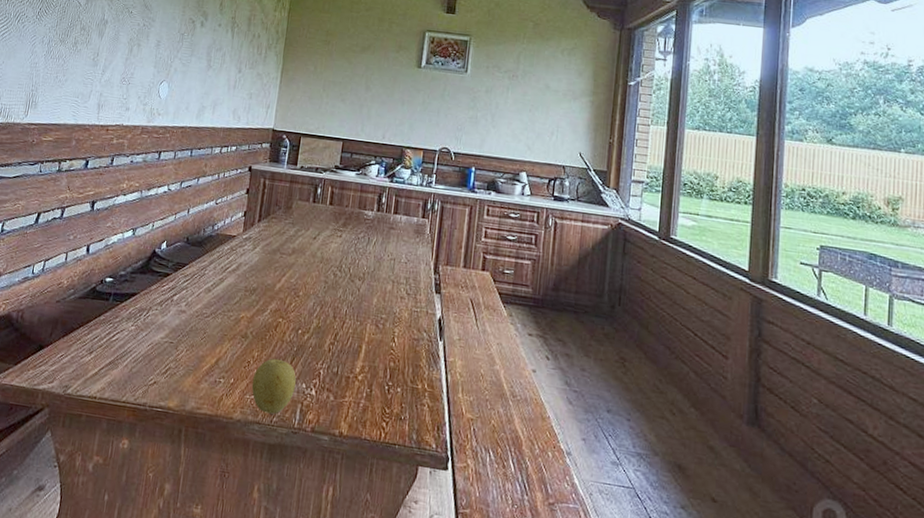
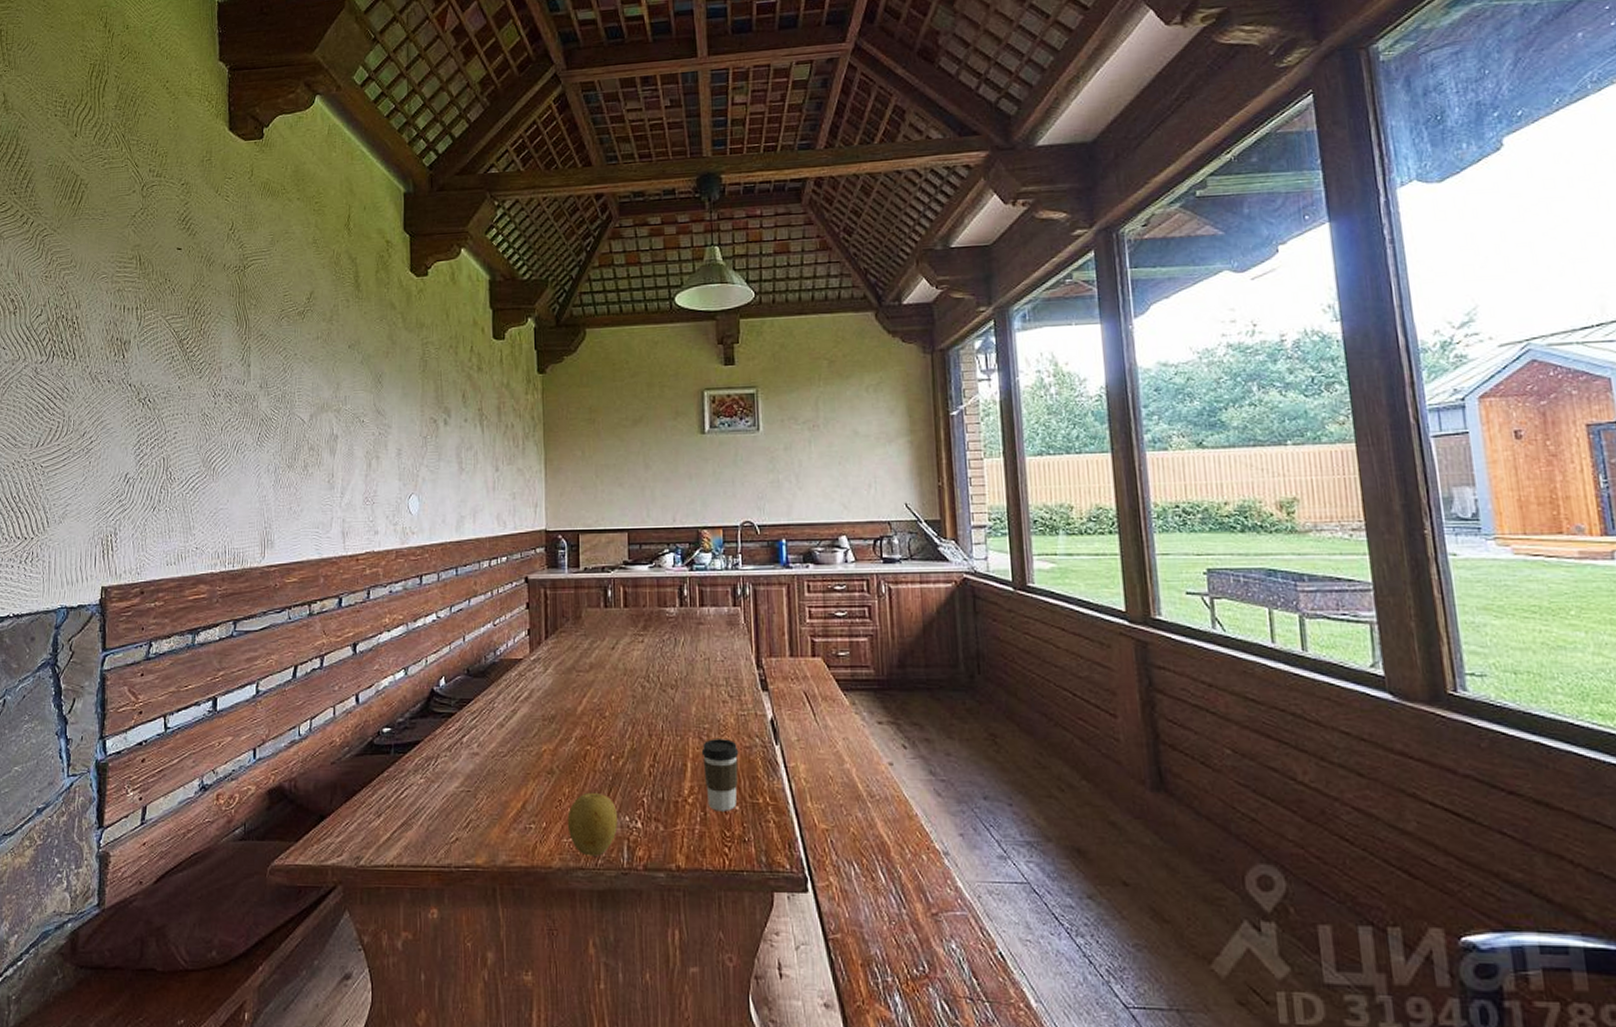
coffee cup: none [374,328,408,392] -> present [701,739,739,811]

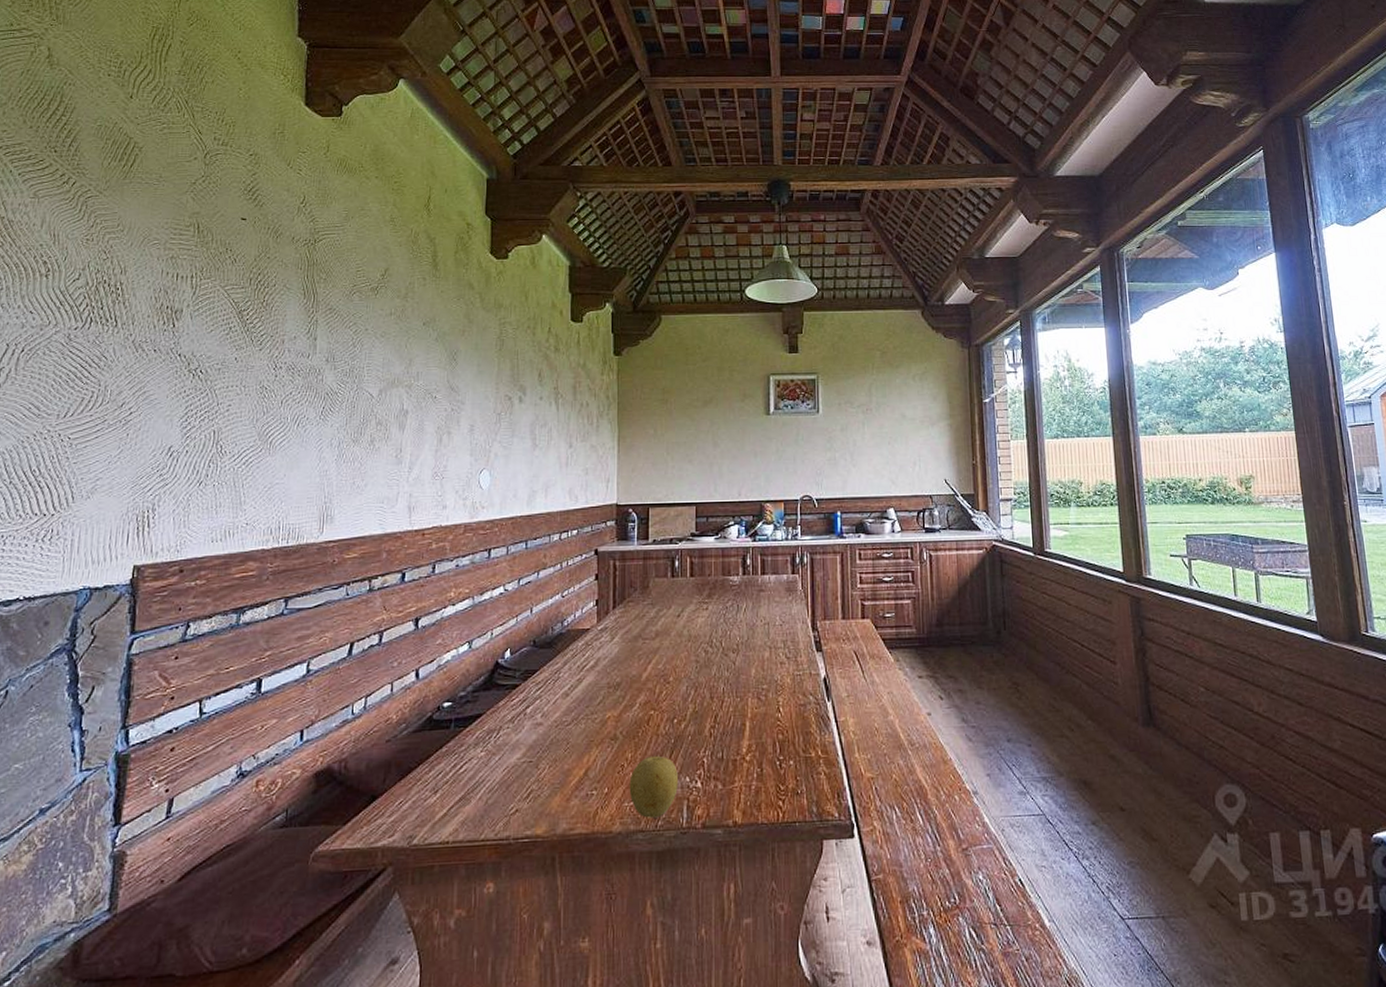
coffee cup: present [701,739,739,811] -> none [759,698,794,767]

